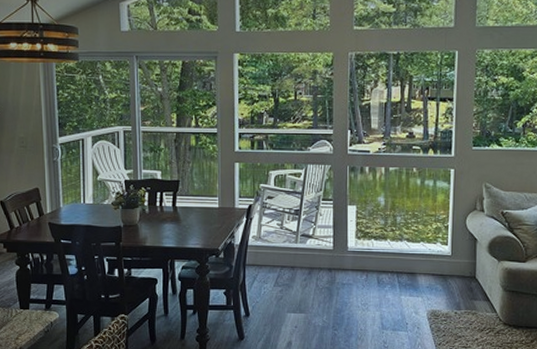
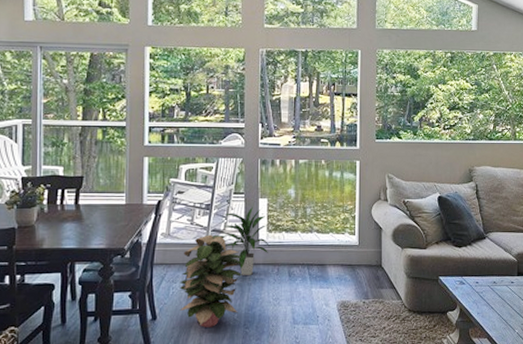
decorative plant: none [271,239,332,327] -> present [179,234,243,328]
indoor plant: none [311,213,358,280] -> present [223,206,270,275]

